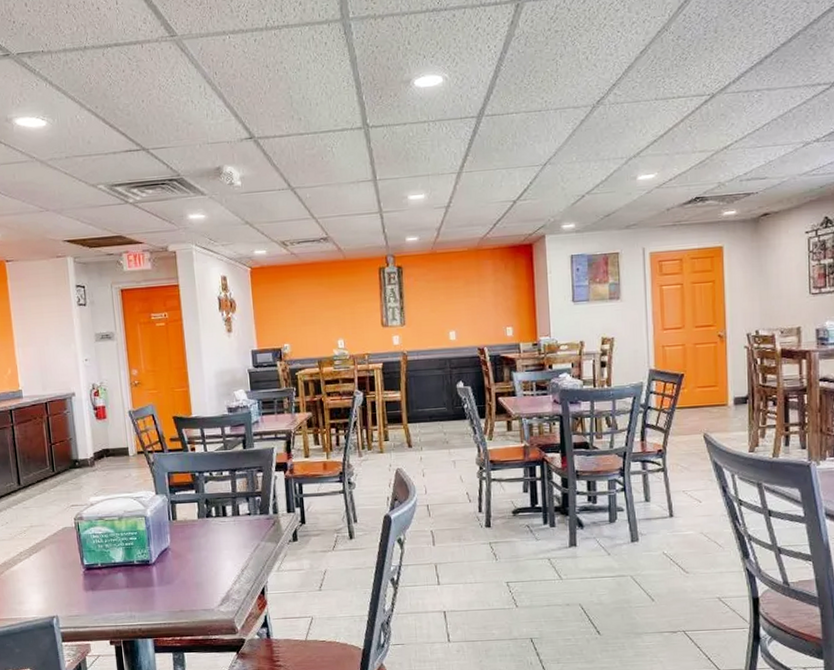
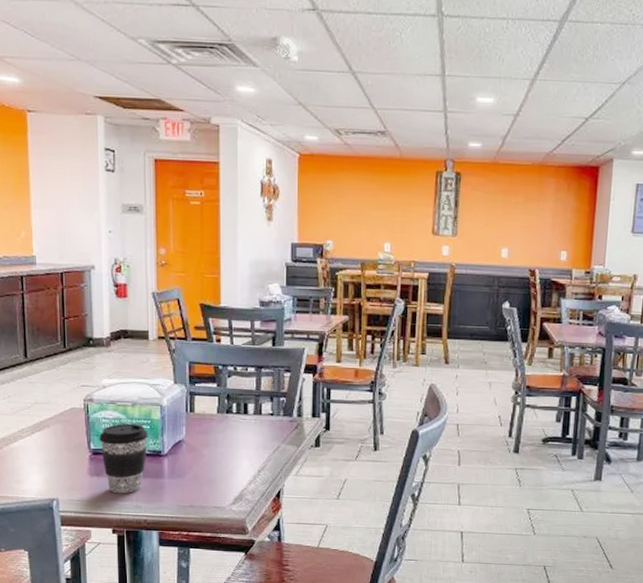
coffee cup: none [91,536,136,606] -> present [99,423,148,494]

